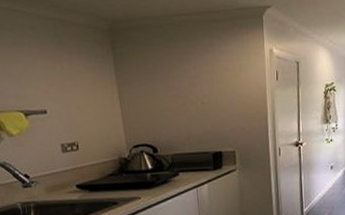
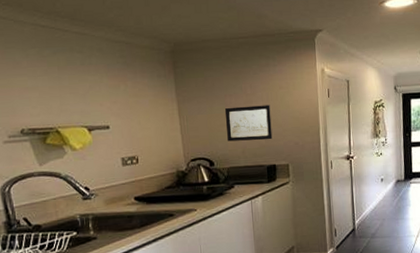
wall art: none [167,88,218,127] -> present [224,105,273,142]

